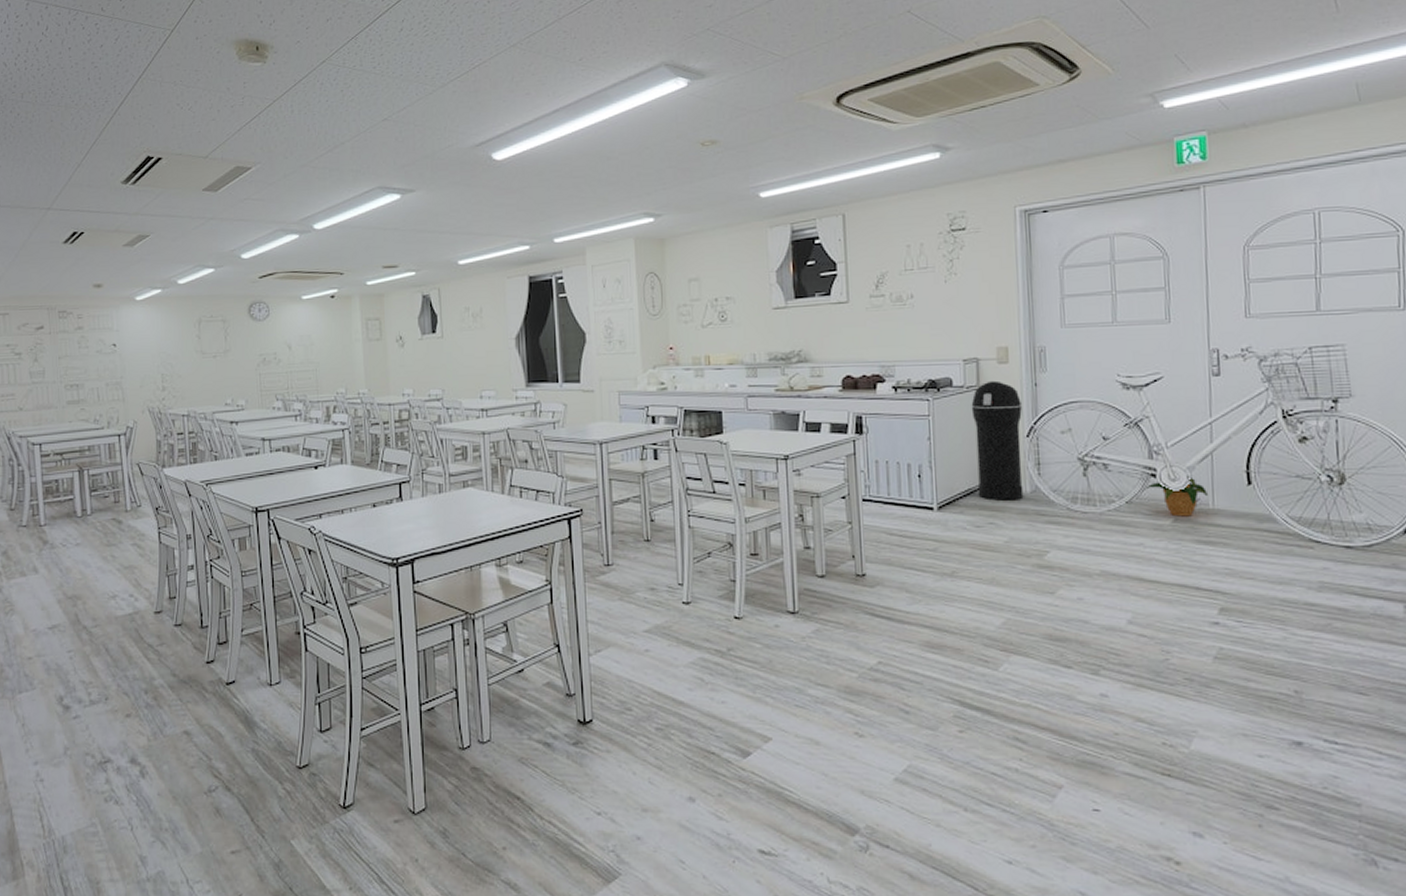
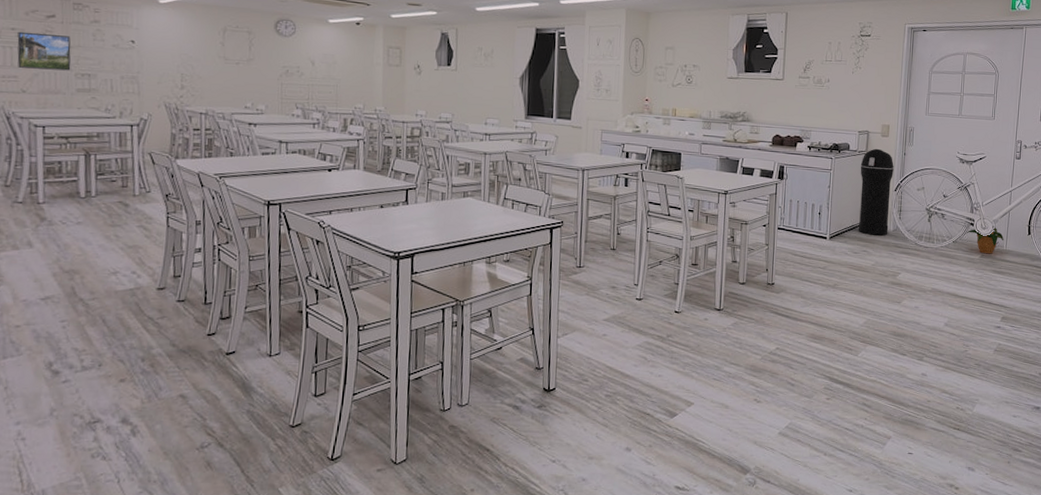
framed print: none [12,346,61,385] -> present [17,31,71,71]

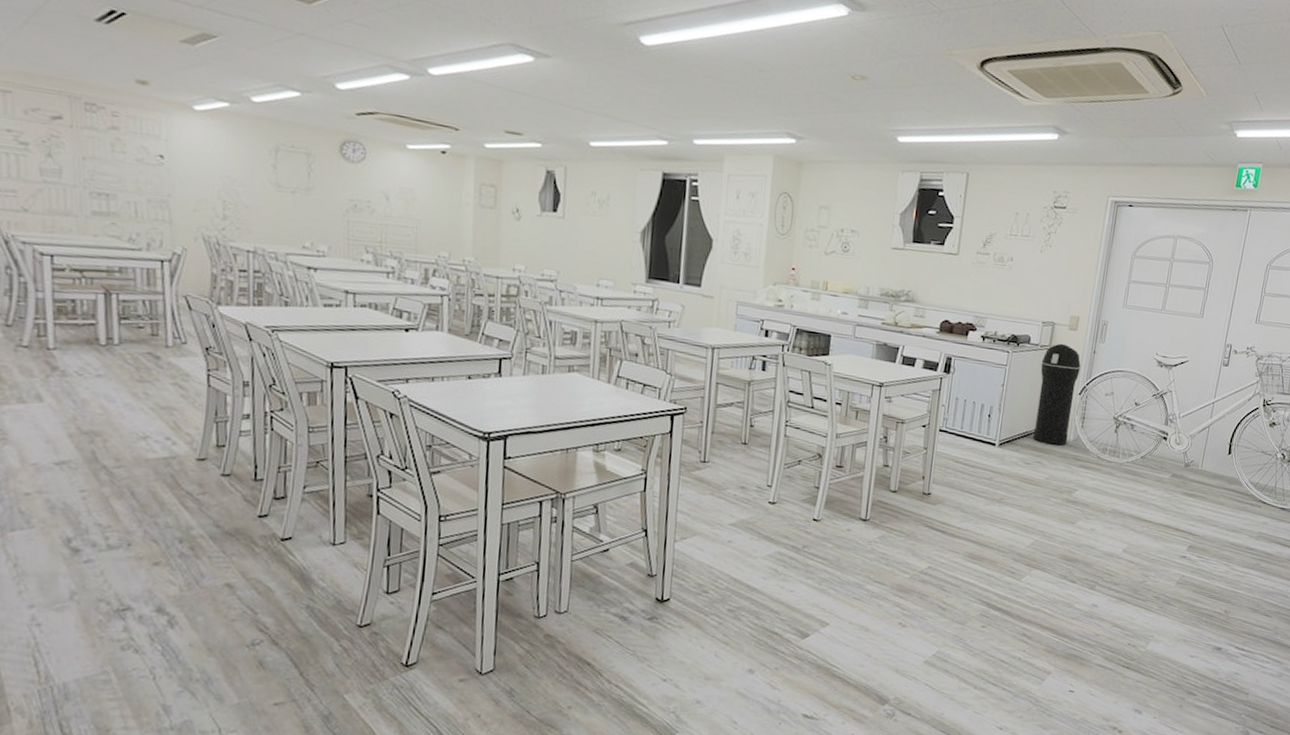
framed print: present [17,31,71,71] -> none [15,134,84,188]
potted plant: present [966,225,1004,254] -> none [1157,441,1200,474]

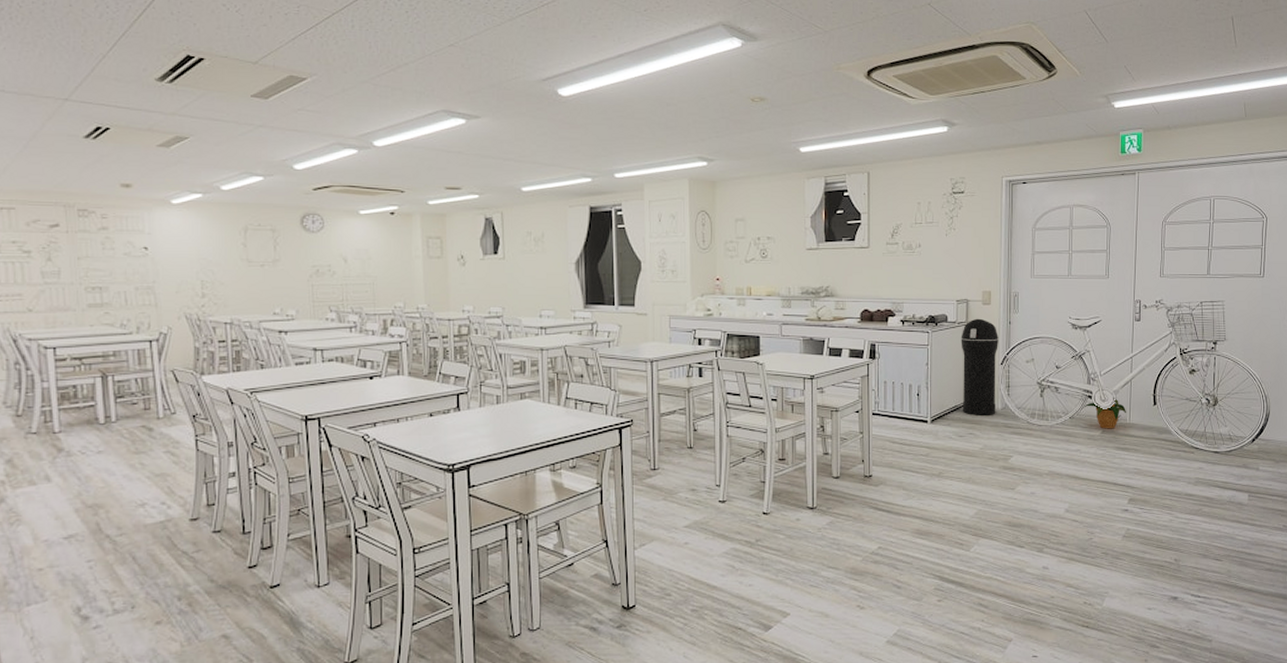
potted plant: none [1157,441,1200,474] -> present [1084,397,1127,429]

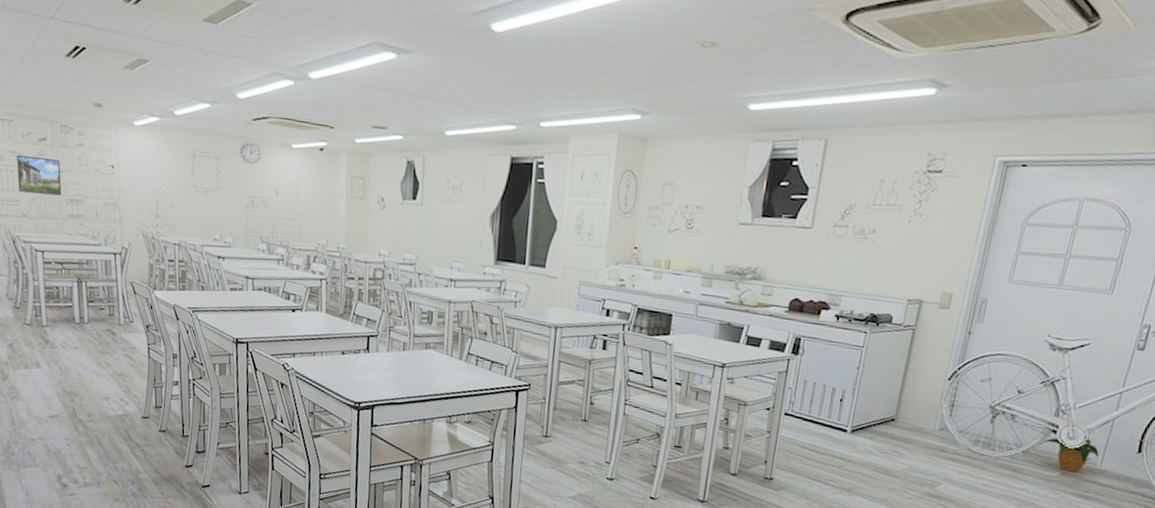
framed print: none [19,244,80,285] -> present [17,154,62,196]
trash can: present [961,318,998,415] -> none [890,323,952,435]

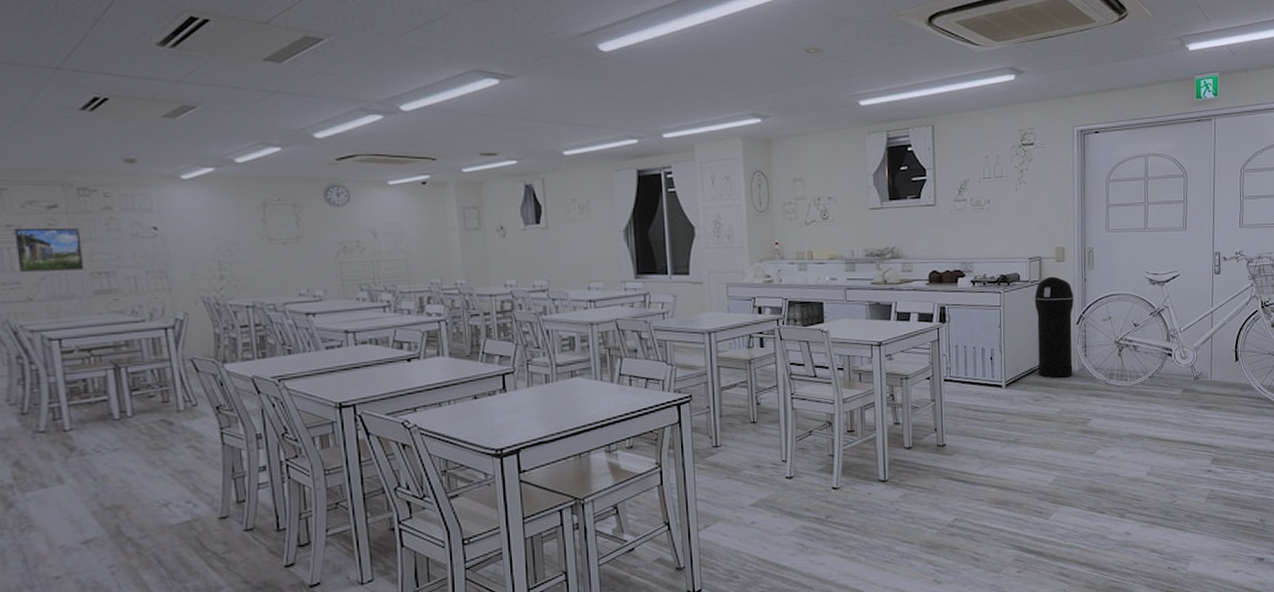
trash can: none [890,323,952,435] -> present [1034,276,1074,378]
potted plant: present [1043,436,1100,473] -> none [1163,354,1208,388]

